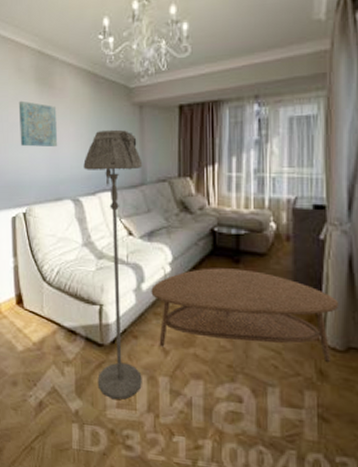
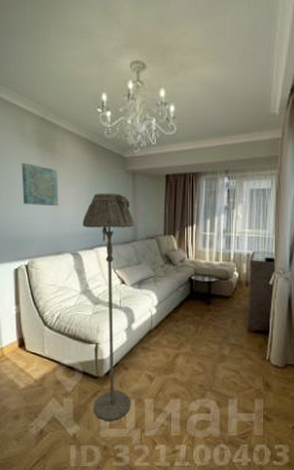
coffee table: present [151,268,340,362] -> none [140,309,281,376]

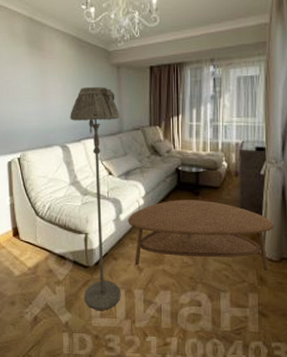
wall art: present [21,162,59,207] -> none [12,61,48,102]
coffee table: none [140,309,281,376] -> present [128,200,275,270]

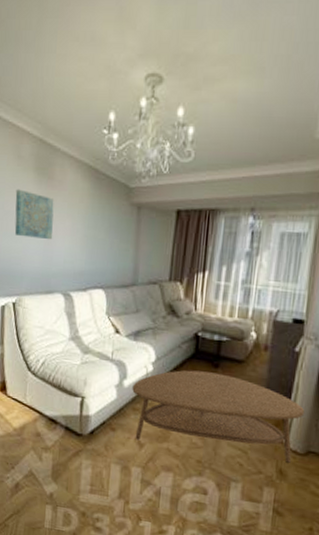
wall art: none [12,61,48,102] -> present [14,189,54,240]
floor lamp: present [70,86,121,311] -> none [73,227,136,486]

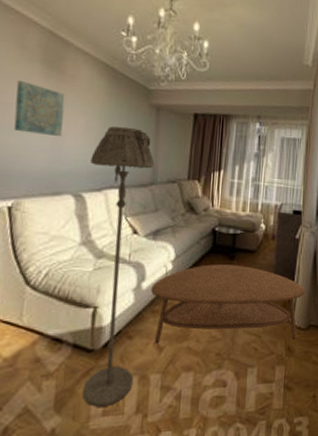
floor lamp: none [73,227,136,486] -> present [82,126,155,408]

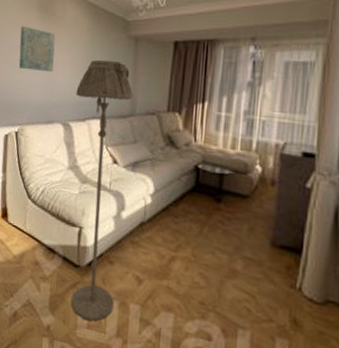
coffee table: present [151,264,306,344] -> none [130,203,321,312]

